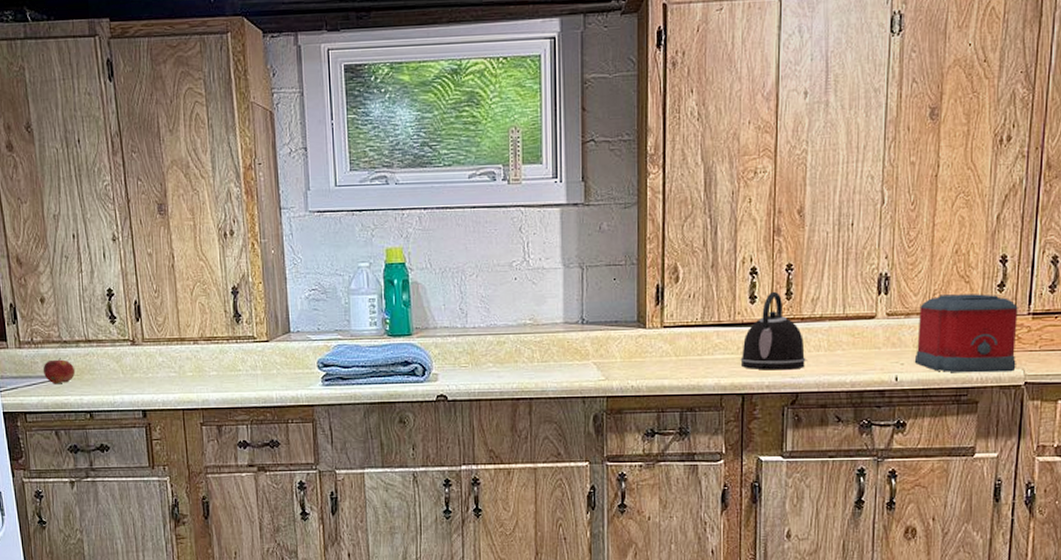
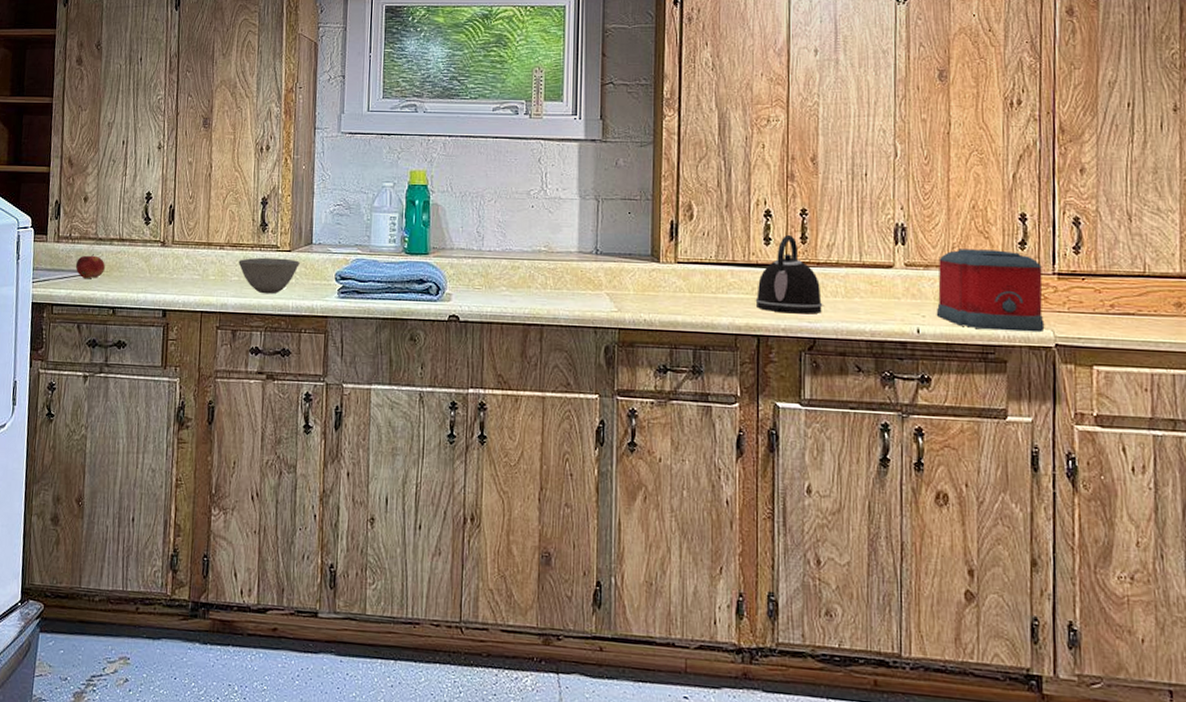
bowl: none [215,349,279,387] -> present [238,257,300,294]

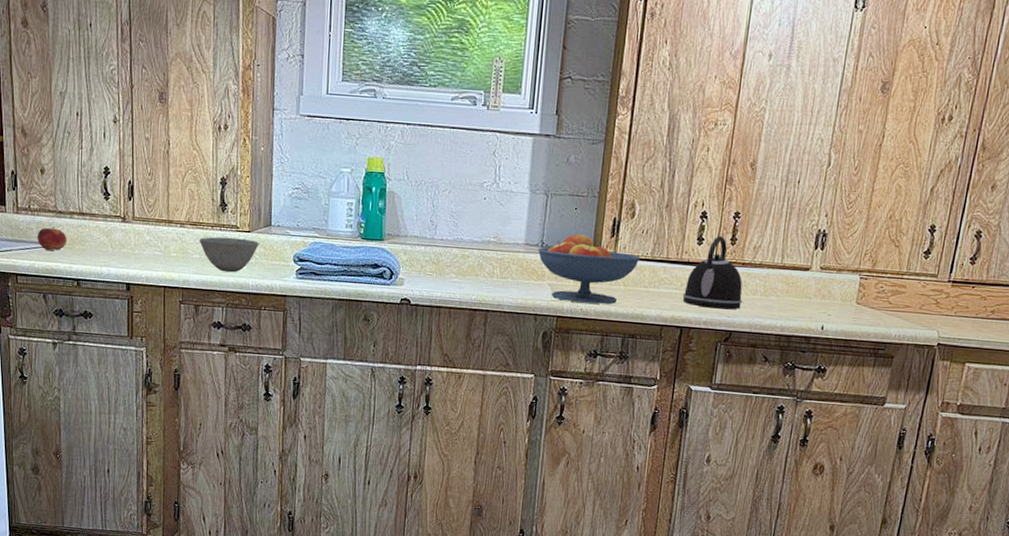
fruit bowl: none [592,238,704,314] -> present [537,233,641,305]
toaster: present [936,249,1045,333] -> none [840,255,940,333]

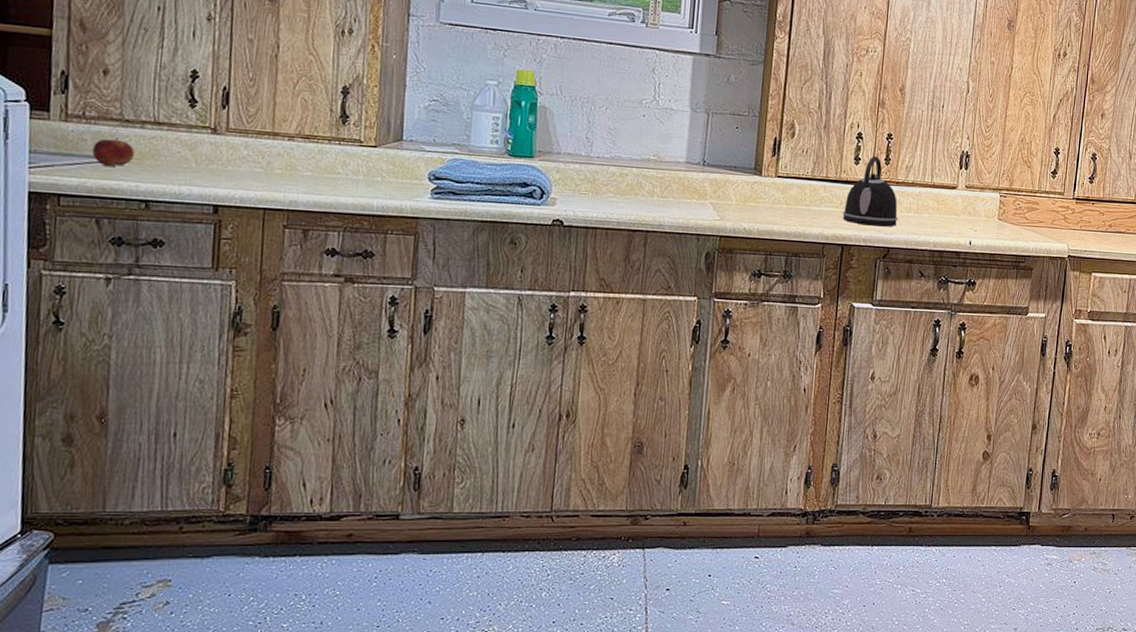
bowl: present [199,237,259,273] -> none [312,152,387,192]
fruit bowl: present [537,233,641,305] -> none [699,152,802,223]

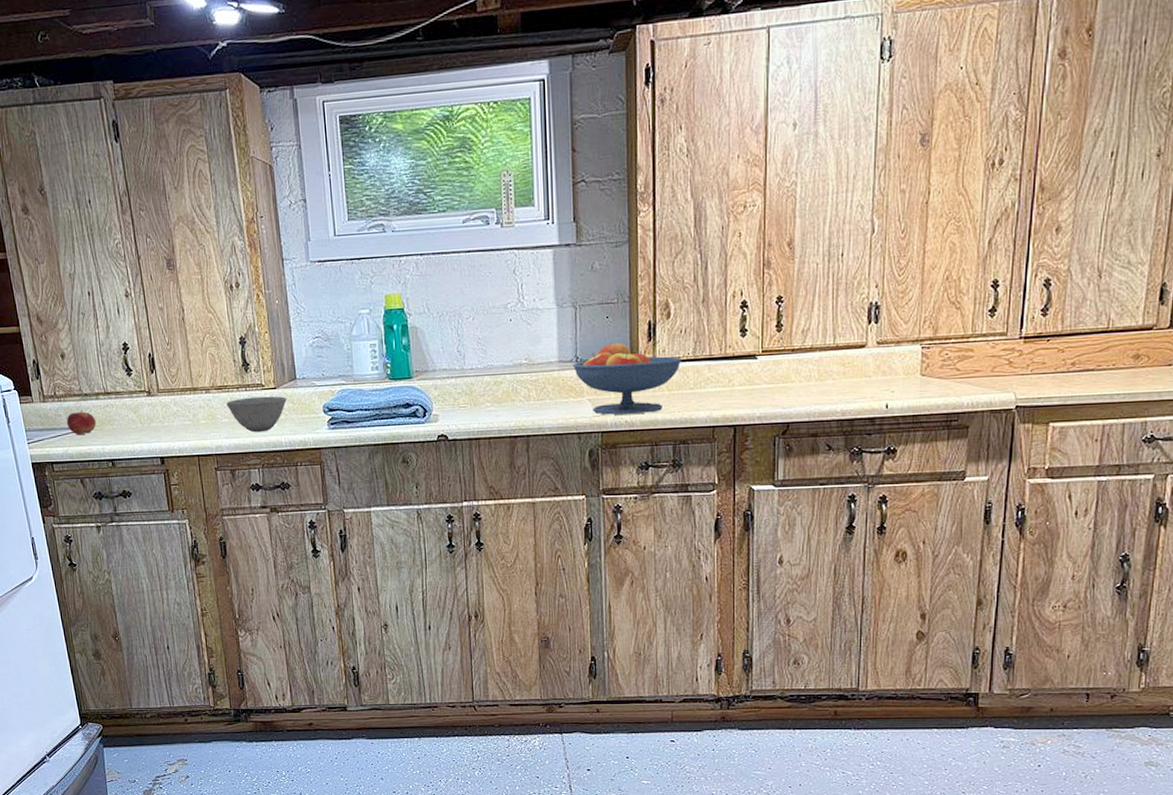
bowl: none [312,152,387,192] -> present [226,396,287,433]
fruit bowl: none [699,152,802,223] -> present [572,342,682,415]
kettle: present [842,155,898,227] -> none [732,323,797,402]

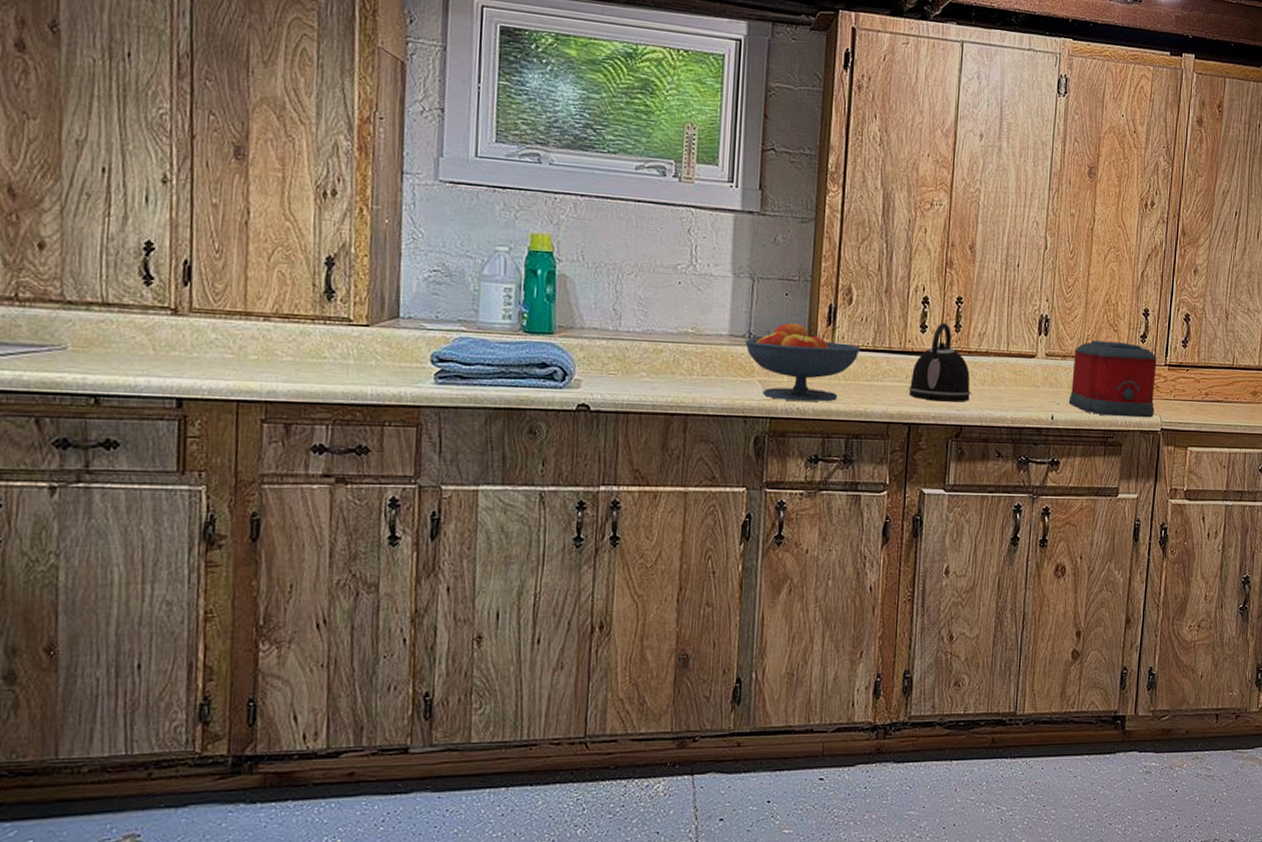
fruit: present [66,410,97,435] -> none [27,322,81,357]
bowl: present [226,396,287,433] -> none [292,332,382,379]
kettle: none [732,323,797,402] -> present [908,322,971,402]
toaster: none [904,319,1009,399] -> present [1068,340,1157,418]

